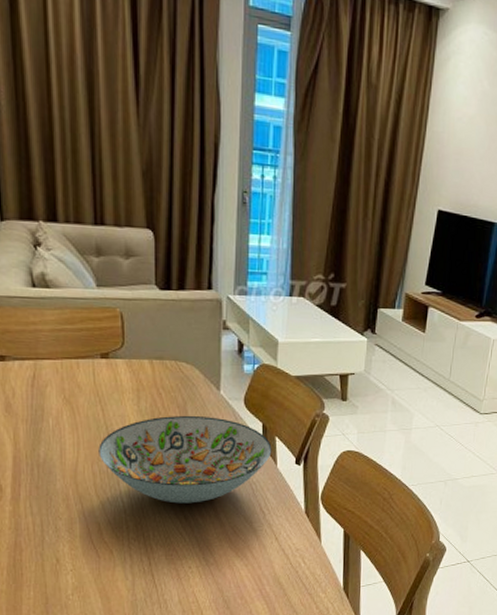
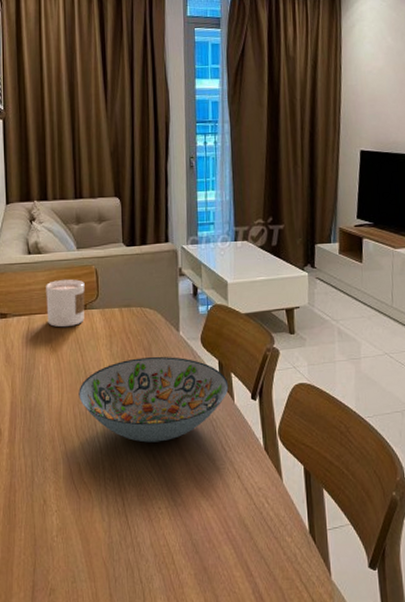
candle: none [56,321,107,377] -> present [46,279,85,328]

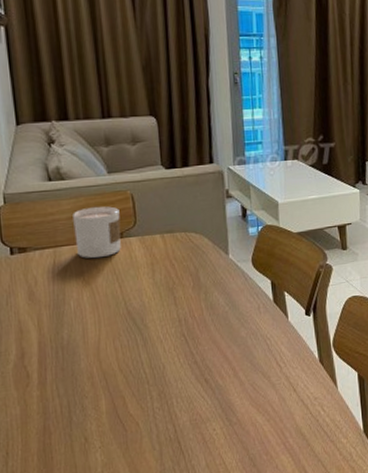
decorative bowl: present [79,356,229,443] -> none [119,280,282,368]

